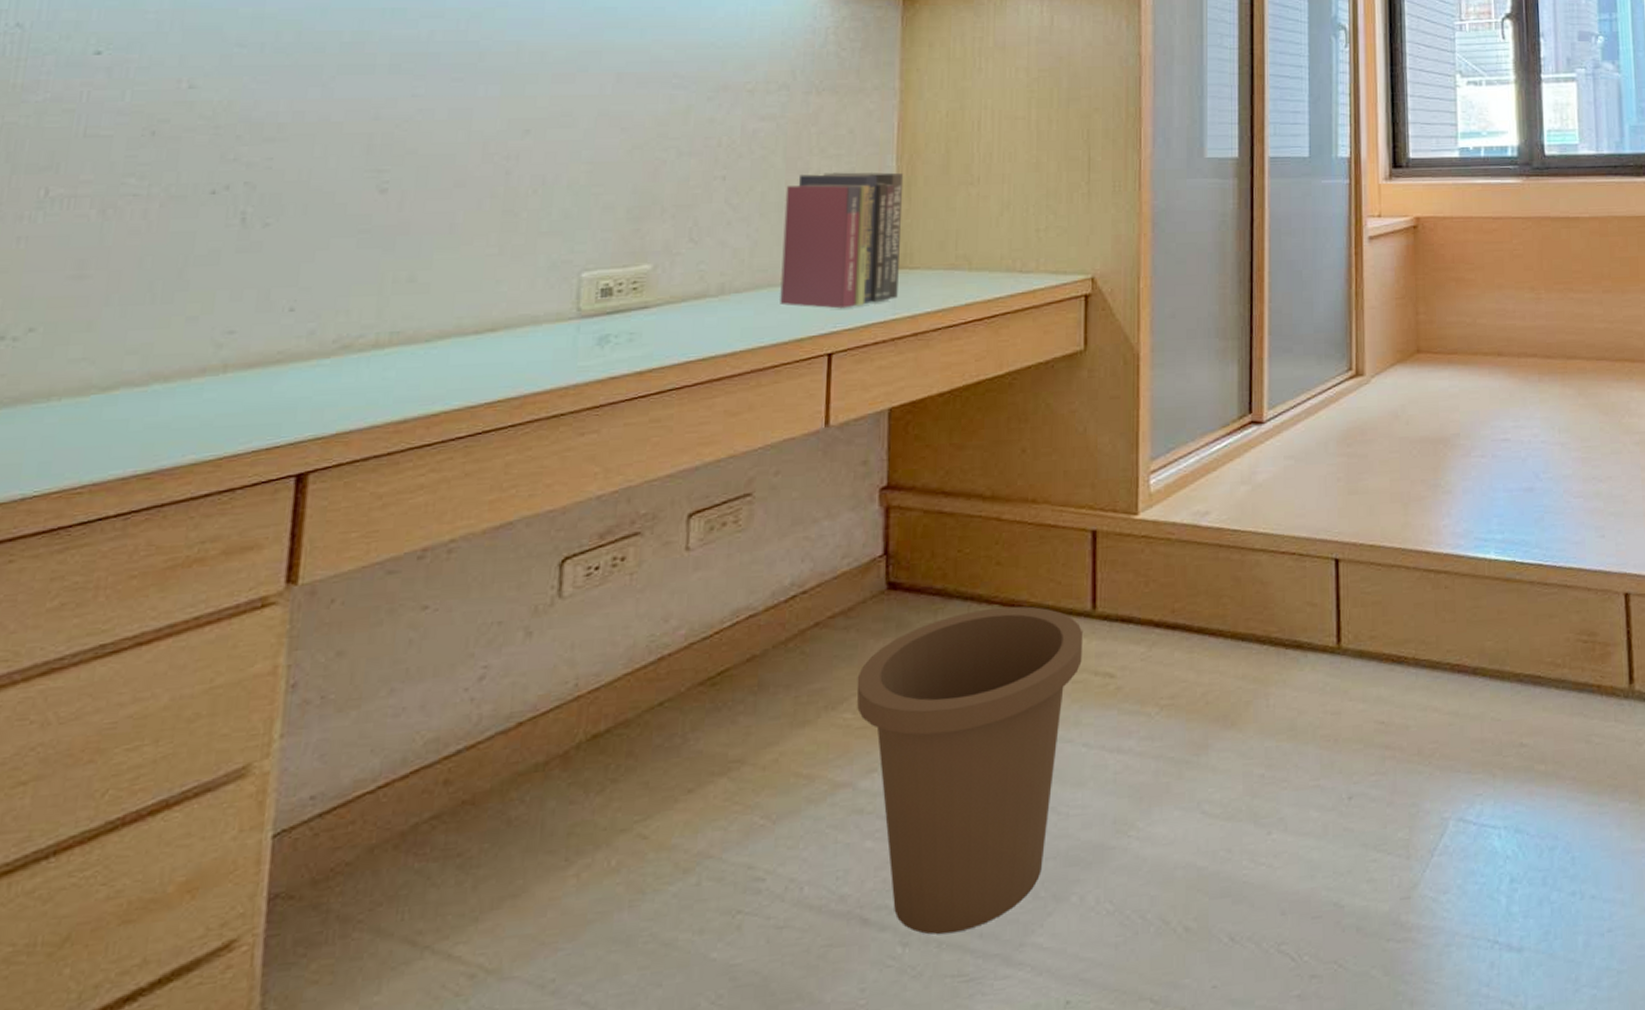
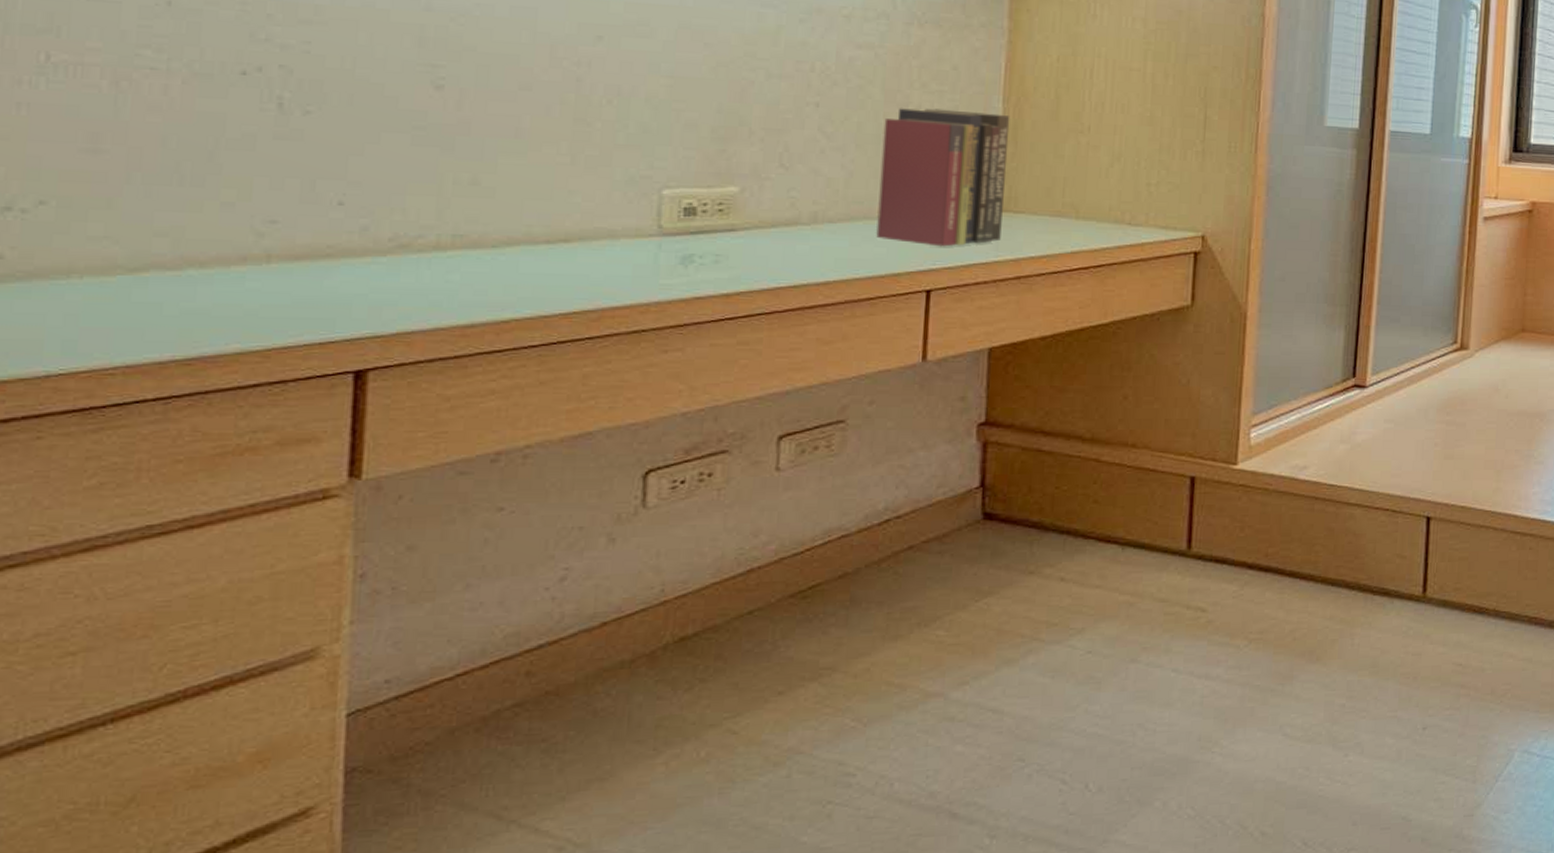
trash can: present [856,606,1084,935] -> none [950,542,1178,830]

